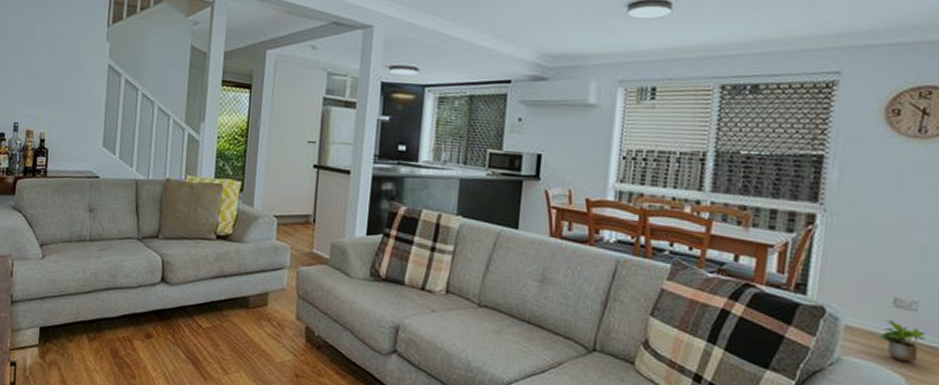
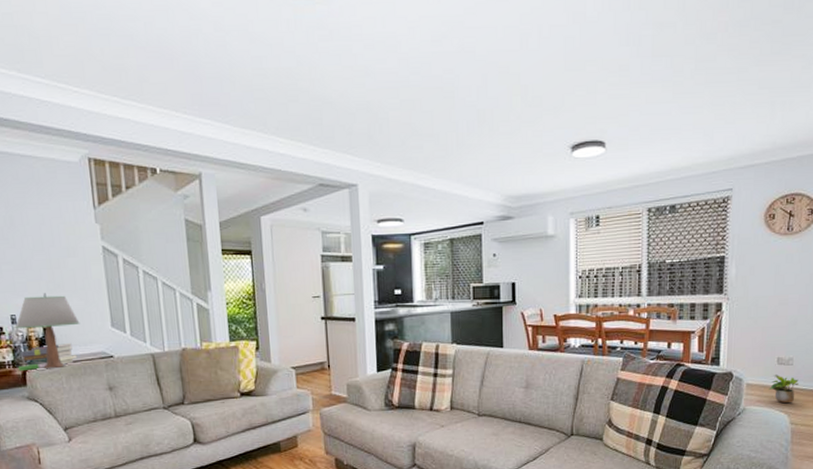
books: none [10,157,66,180] -> present [17,343,78,372]
table lamp: none [15,105,75,182] -> present [14,293,80,369]

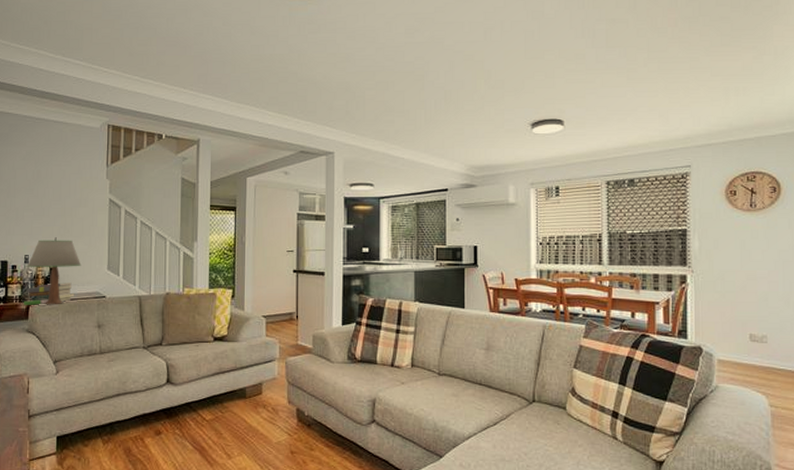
potted plant: present [769,375,799,404] -> none [742,352,775,384]

